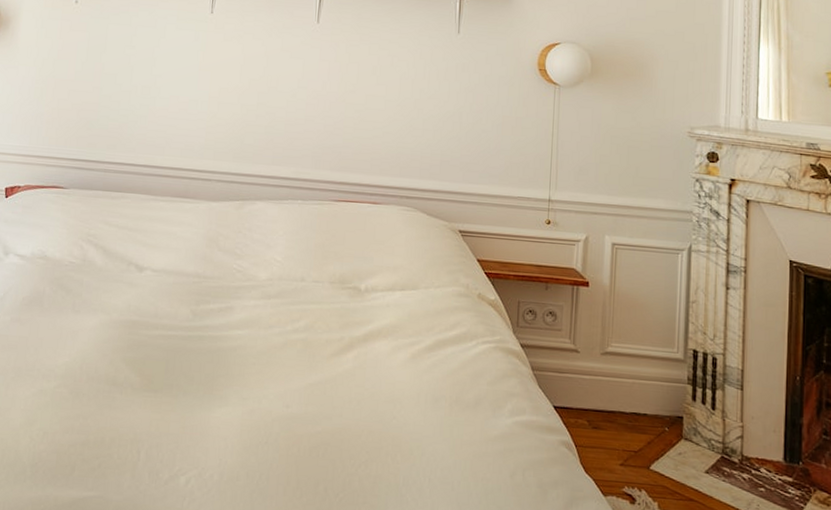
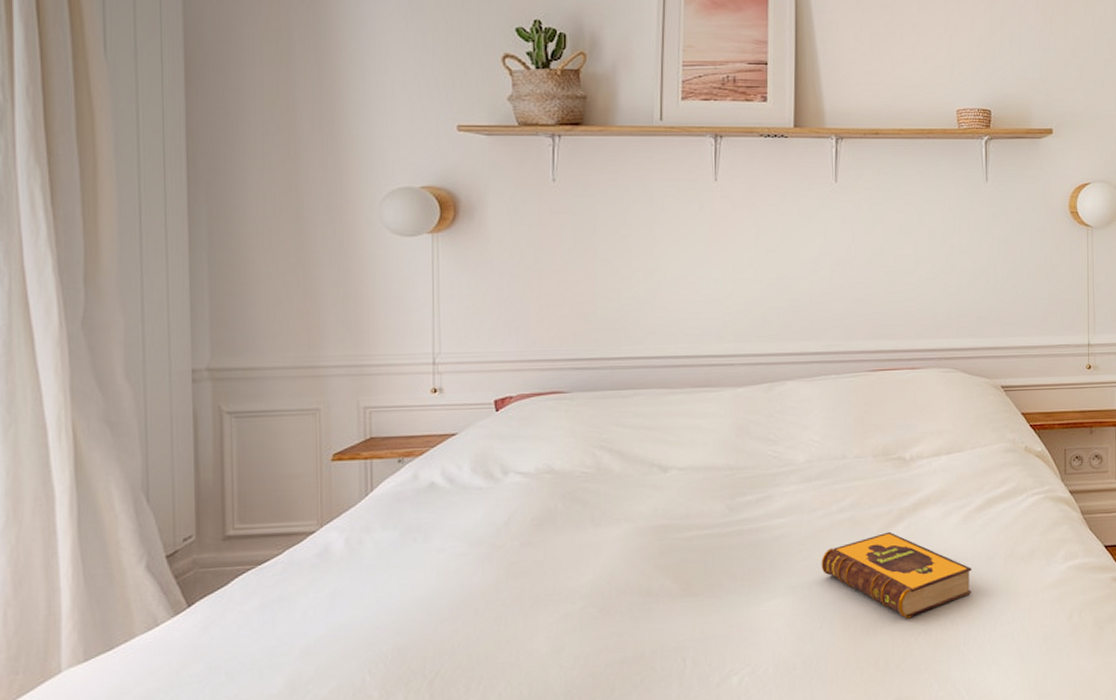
hardback book: none [272,358,417,449] -> present [821,531,972,619]

